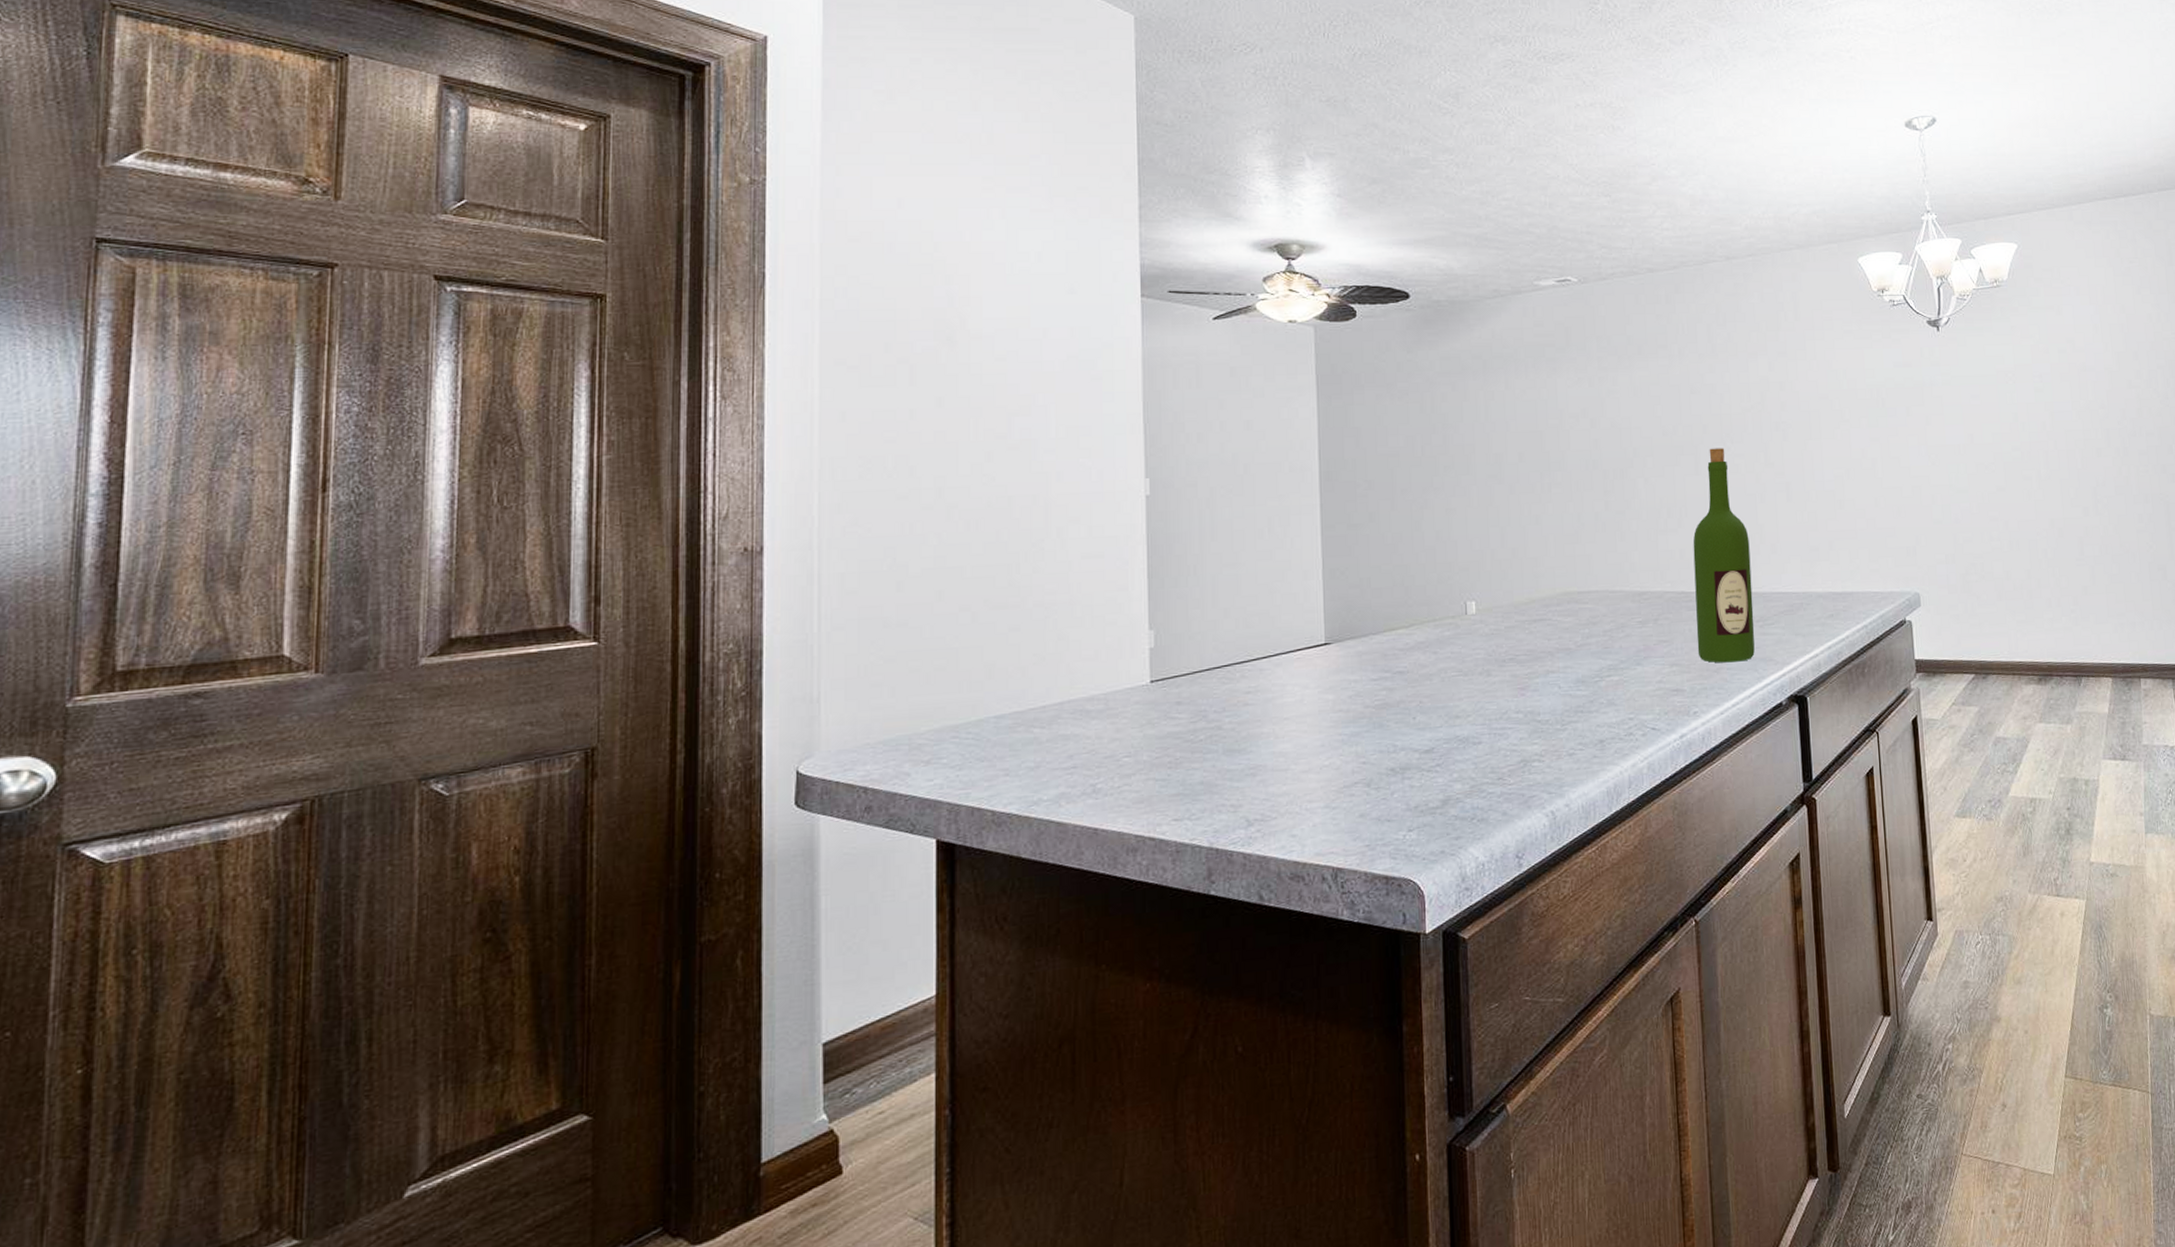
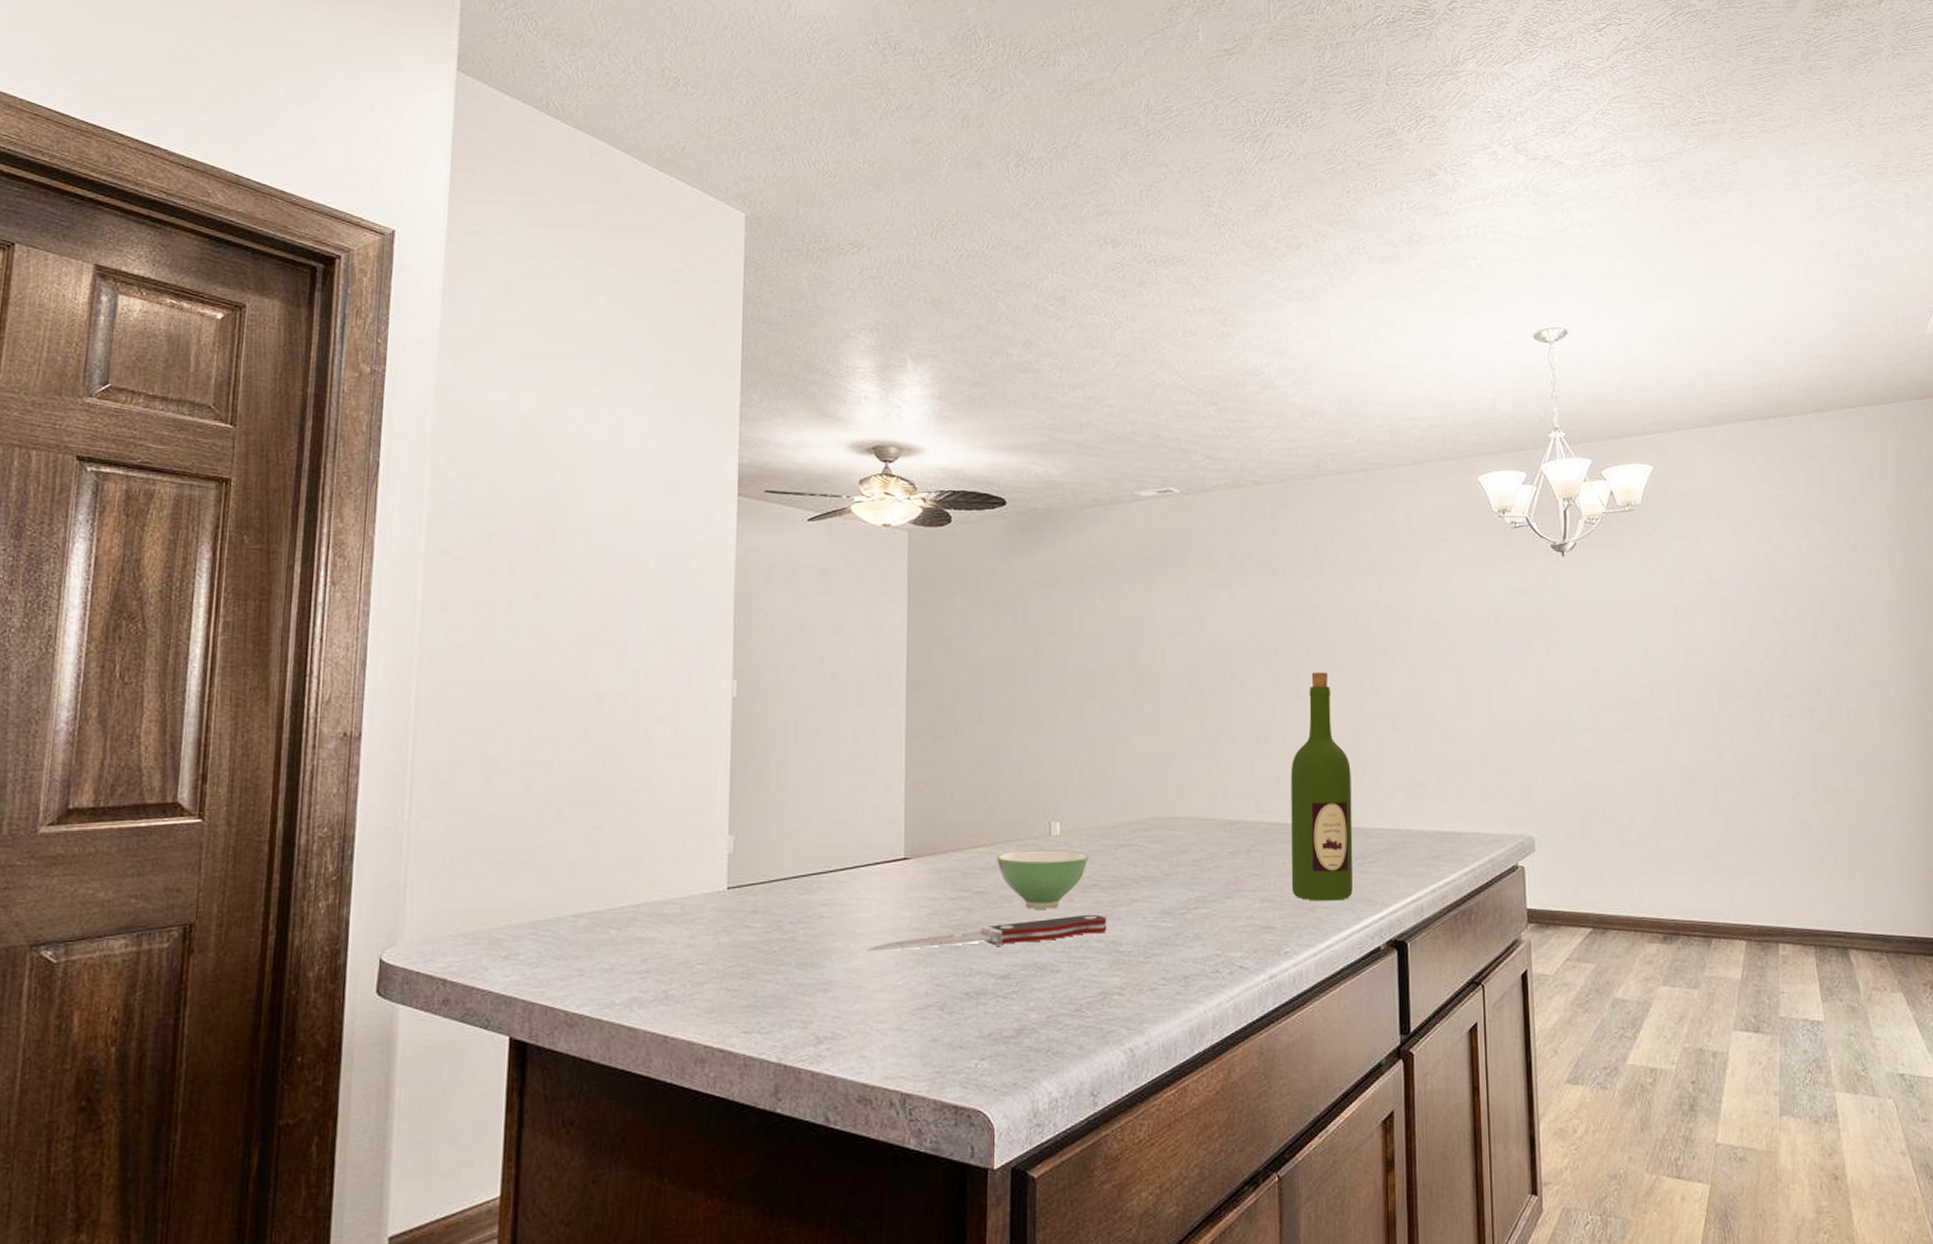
kitchen knife: none [1291,687,1525,735] -> present [866,914,1107,952]
bowl: none [1414,627,1504,686] -> present [996,850,1089,909]

